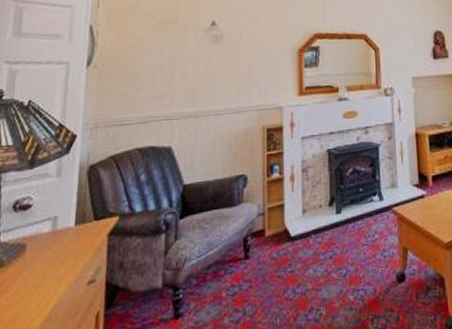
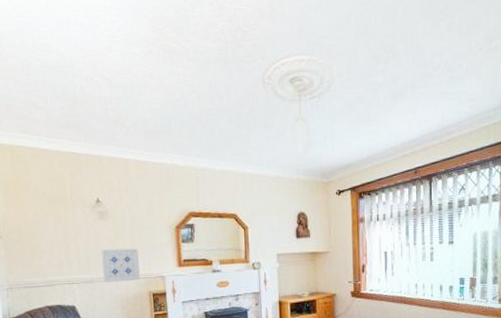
wall art: none [209,75,253,117] -> present [101,248,140,283]

